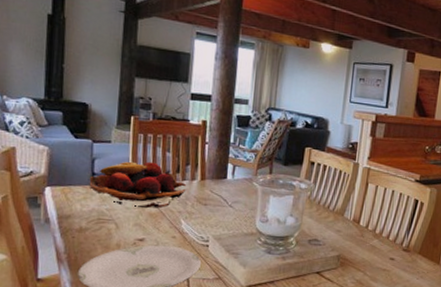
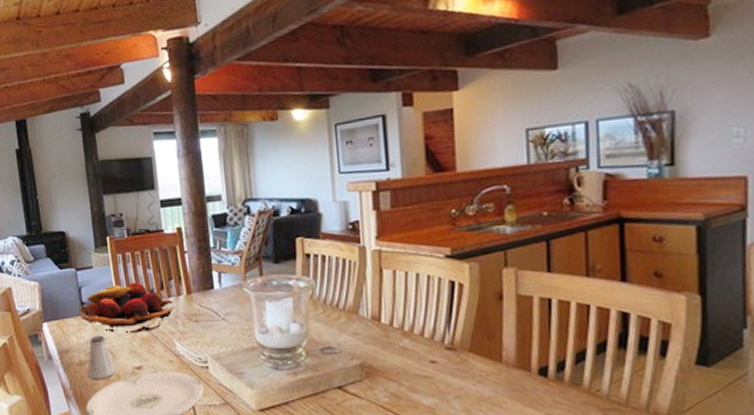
saltshaker: none [86,205,117,247] -> present [87,335,116,379]

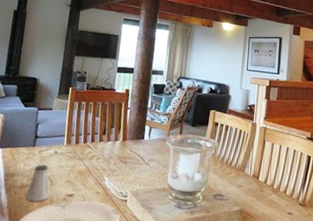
fruit basket: present [79,282,174,333] -> none [32,125,111,166]

